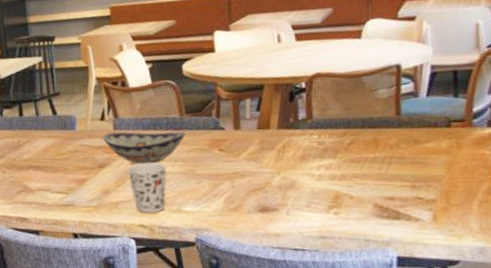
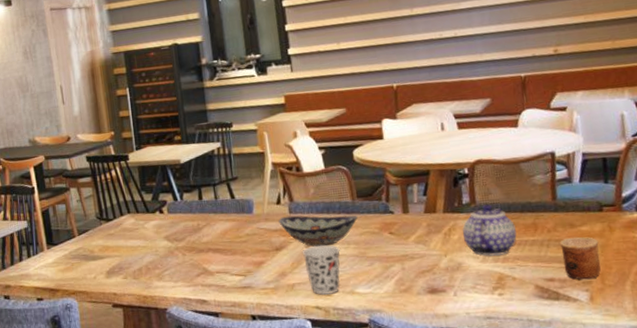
teapot: none [297,120,356,174] -> present [462,204,517,256]
cup: none [402,153,446,198] -> present [560,236,601,280]

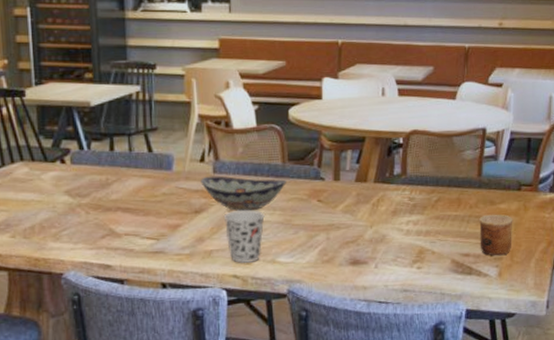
teapot: present [462,204,517,256] -> none [390,177,441,229]

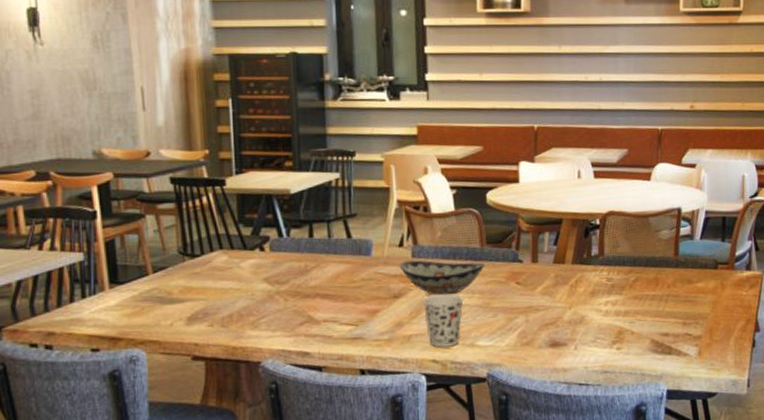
cup: present [479,214,513,256] -> none [677,293,711,335]

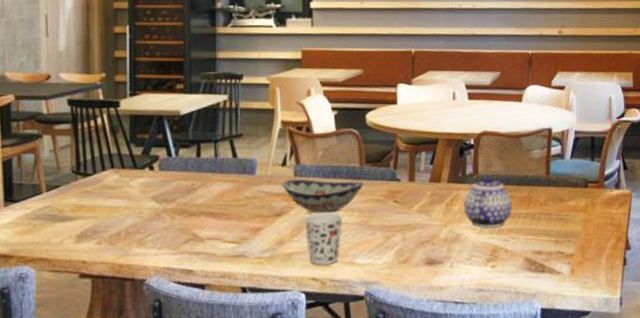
teapot: none [588,257,639,310] -> present [463,176,512,228]

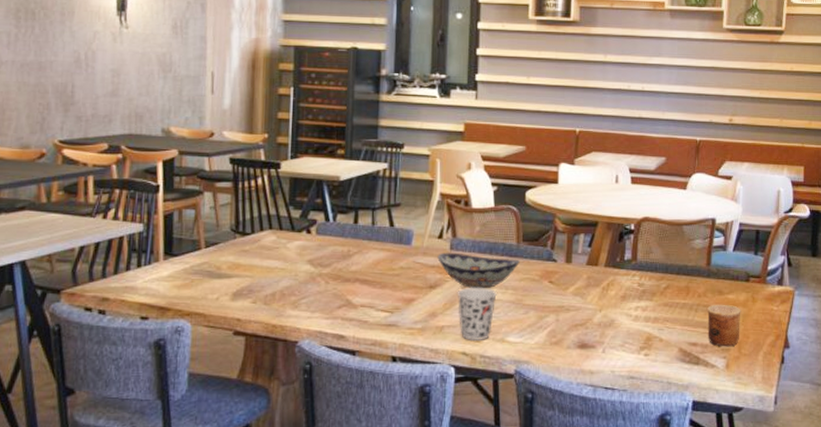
teapot: present [463,176,512,228] -> none [619,263,670,315]
cup: none [549,211,583,253] -> present [707,304,741,347]

